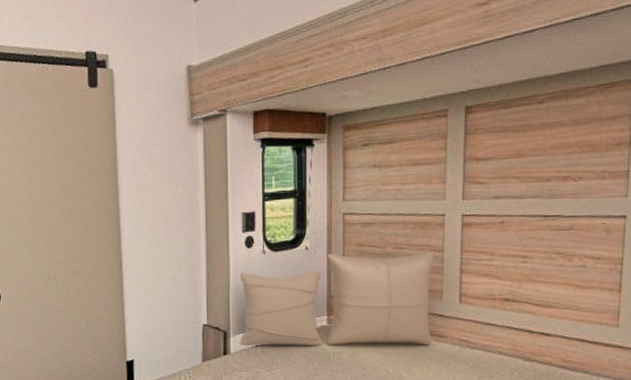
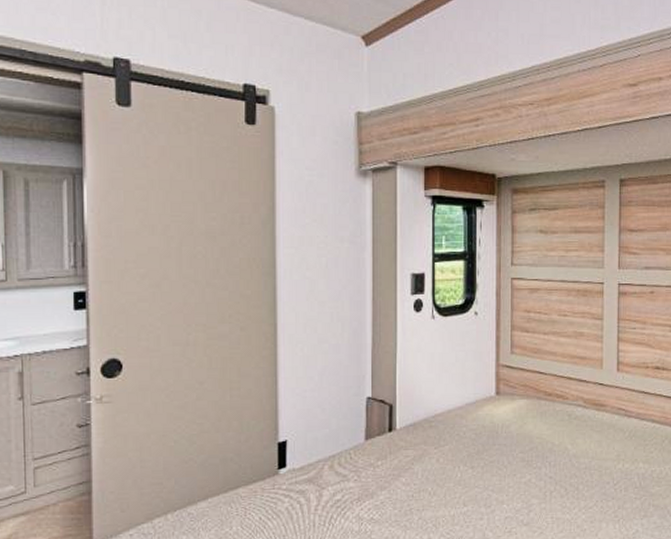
pillow: present [239,270,322,346] -> none [406,337,491,421]
pillow: present [326,251,435,346] -> none [495,318,596,417]

